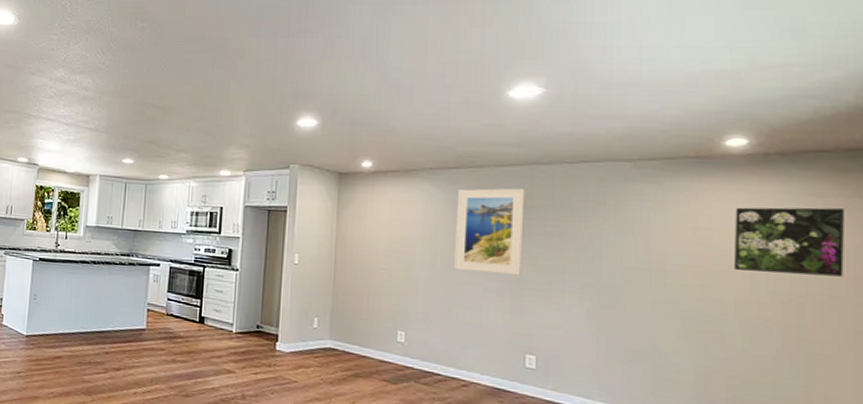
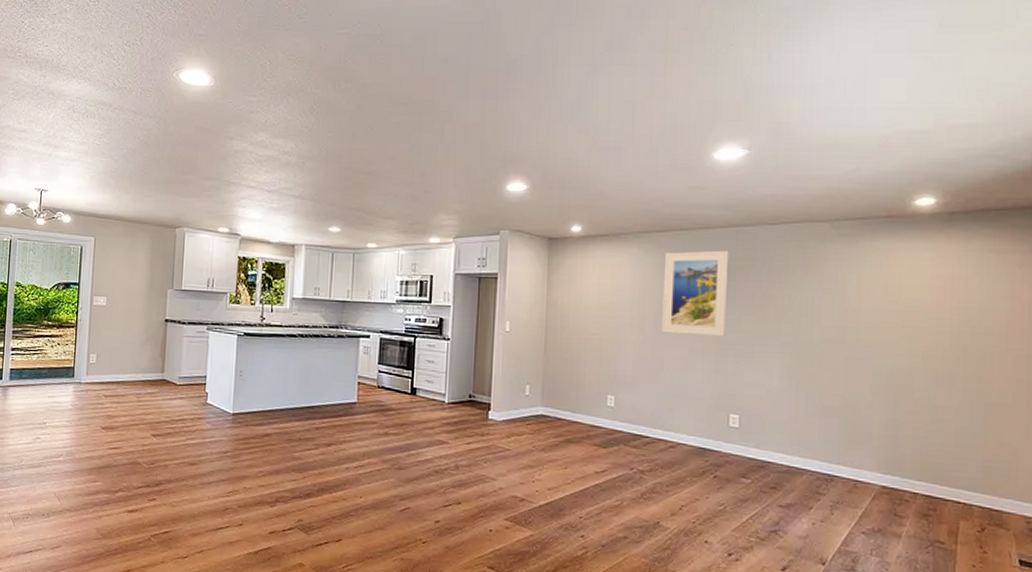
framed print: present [733,207,844,277] -> none [921,263,1020,329]

